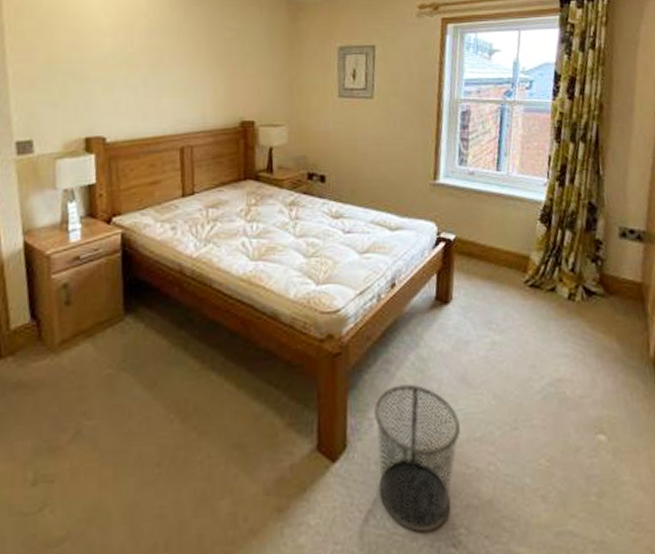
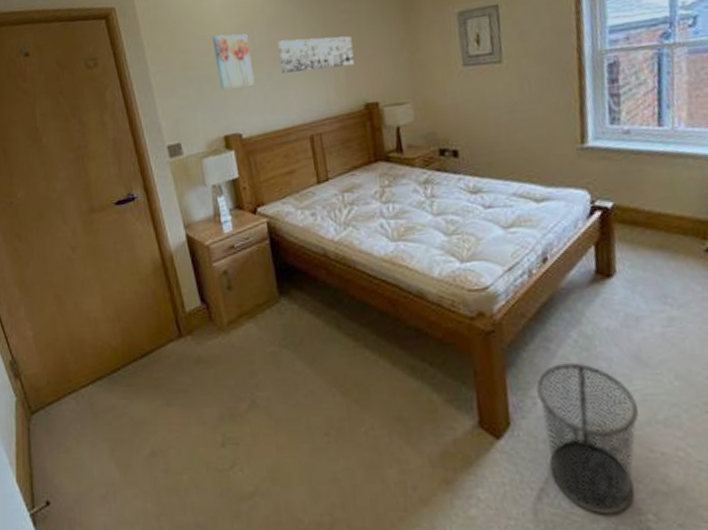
wall art: none [86,32,128,89] -> present [212,34,255,90]
wall art: none [158,47,235,83] -> present [278,36,354,74]

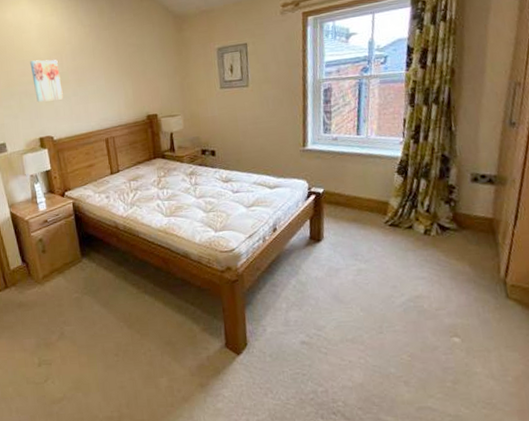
wall art: present [278,36,354,74] -> none [81,63,140,91]
waste bin: present [536,362,639,515] -> none [266,301,335,404]

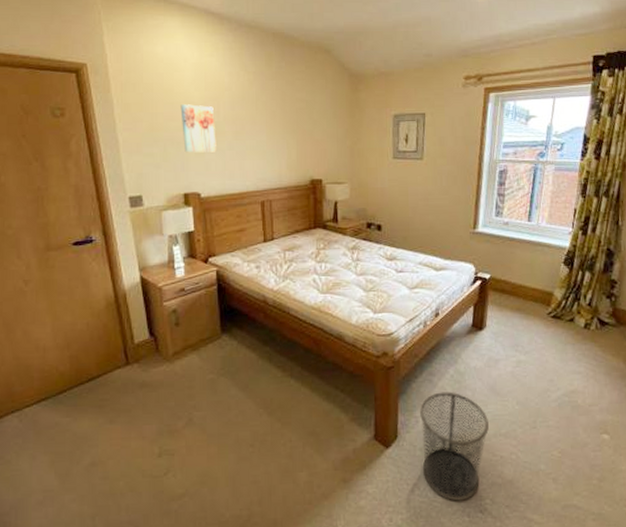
waste bin: none [266,301,335,404] -> present [420,391,489,501]

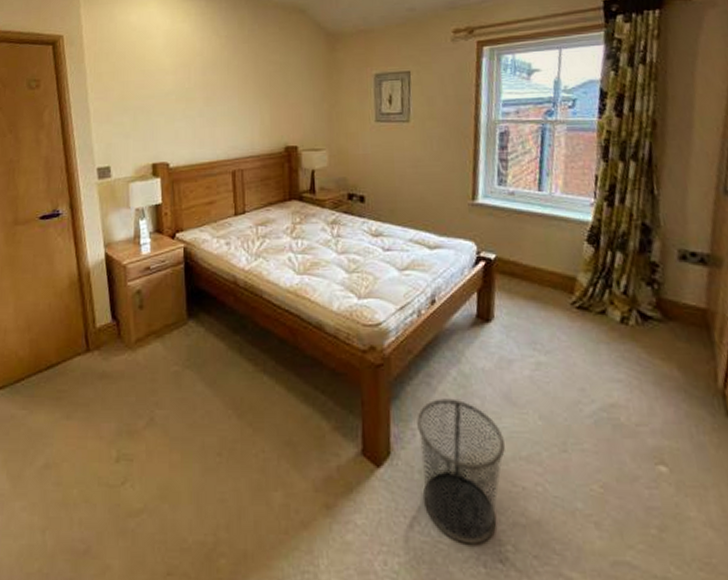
wall art: present [180,104,216,153] -> none [151,71,187,121]

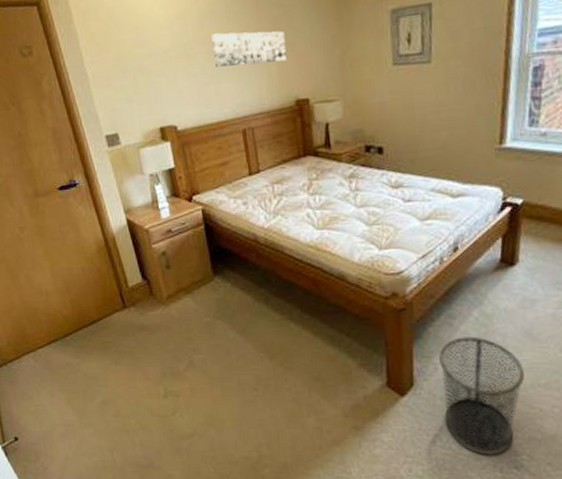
wall art: none [212,82,279,112] -> present [211,31,287,67]

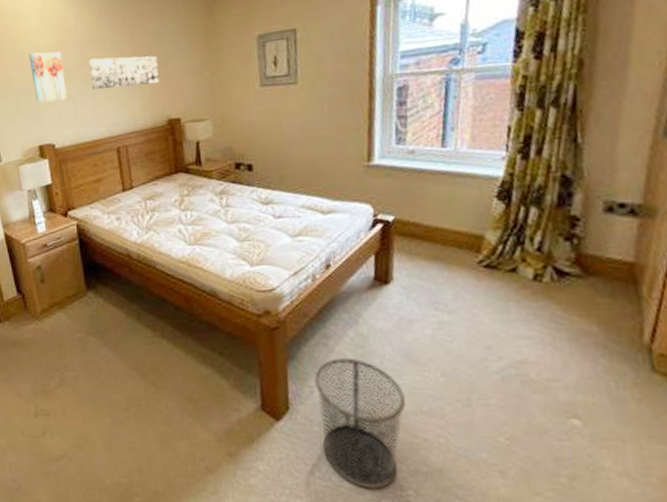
wall art: none [145,25,189,82] -> present [28,51,67,104]

